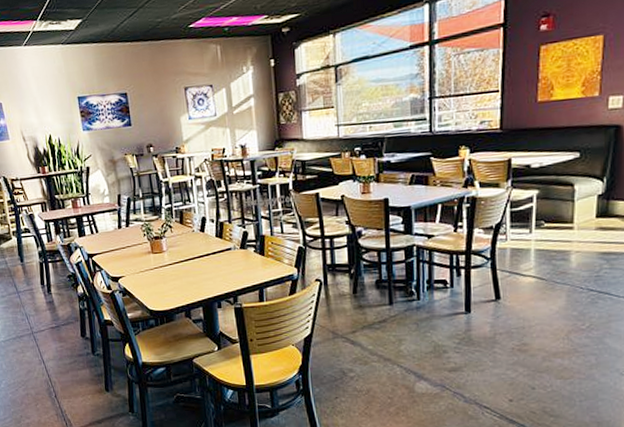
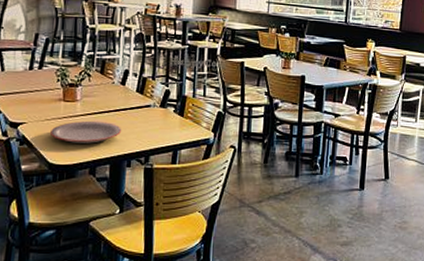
plate: none [146,268,209,290] -> present [50,120,122,143]

